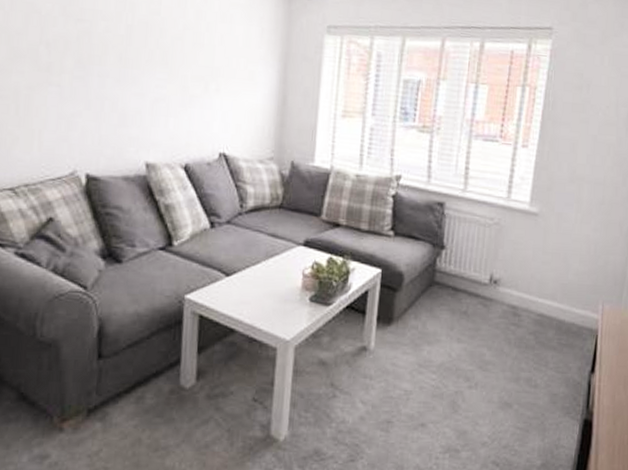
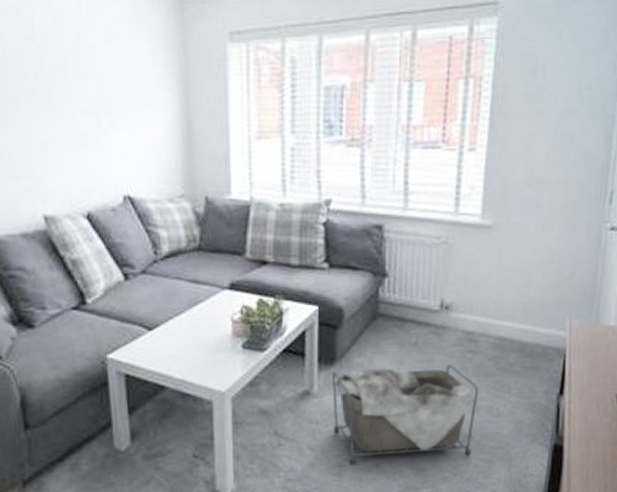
laundry basket: none [384,331,520,423] -> present [332,364,479,465]

